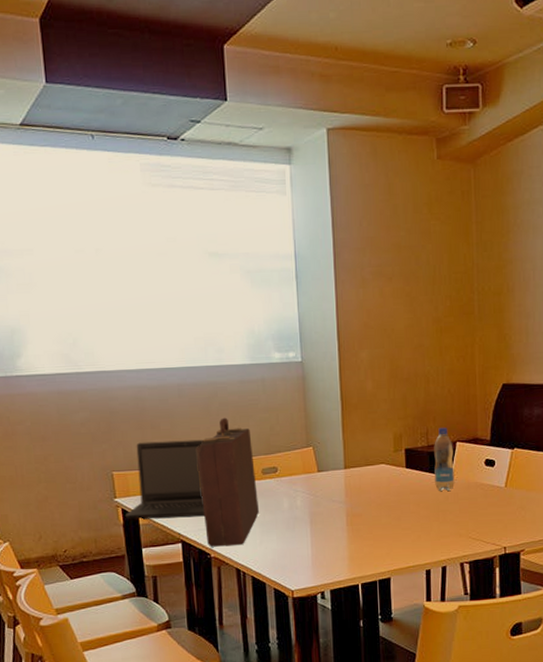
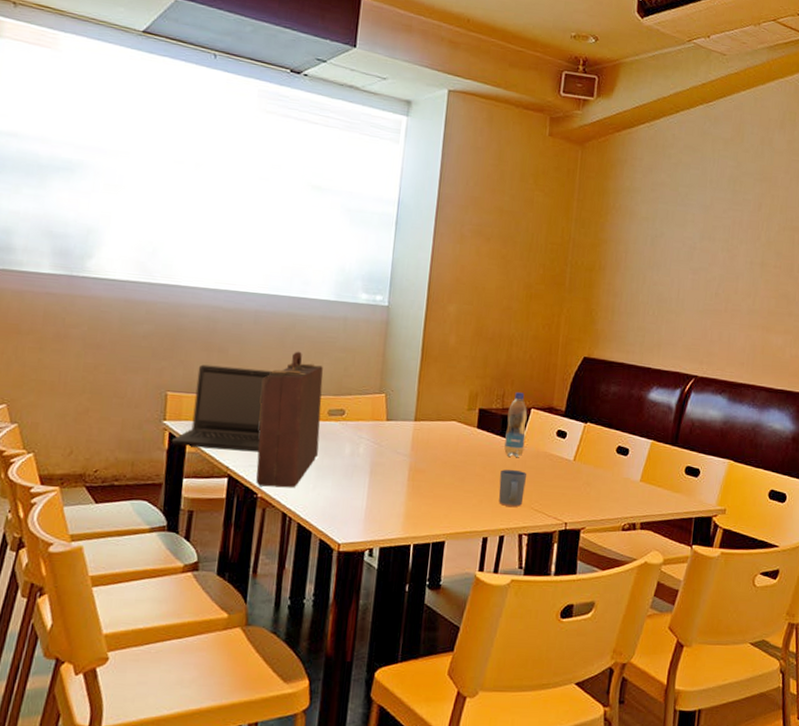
mug: none [434,502,461,538] -> present [498,469,528,507]

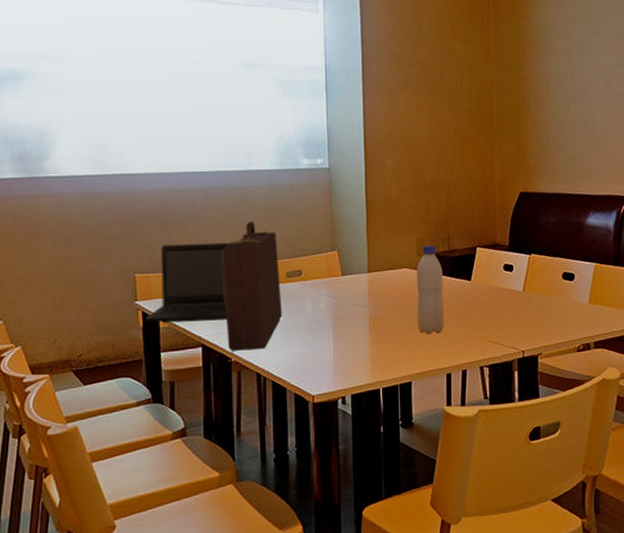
water bottle: none [459,400,493,494] -> present [417,245,444,334]
mug: present [498,469,528,507] -> none [455,306,481,342]
bottle: present [504,392,528,458] -> none [455,233,475,296]

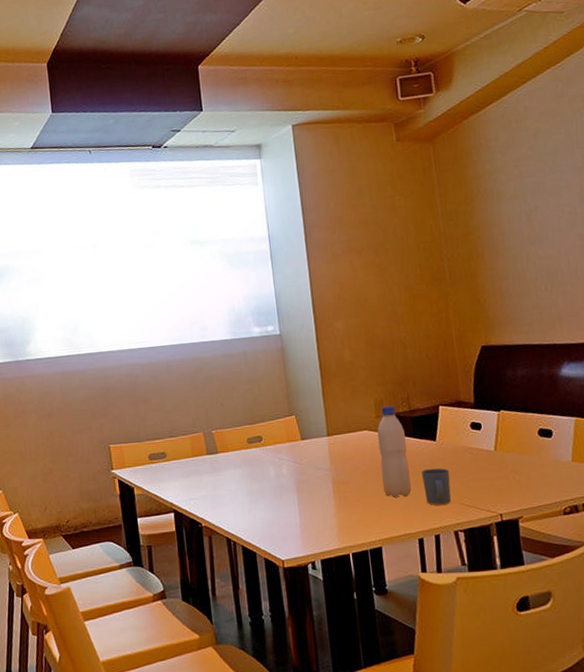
laptop: present [145,242,229,322] -> none [121,411,195,490]
briefcase: present [221,221,282,351] -> none [184,390,246,516]
mug: none [455,306,481,342] -> present [422,468,451,505]

